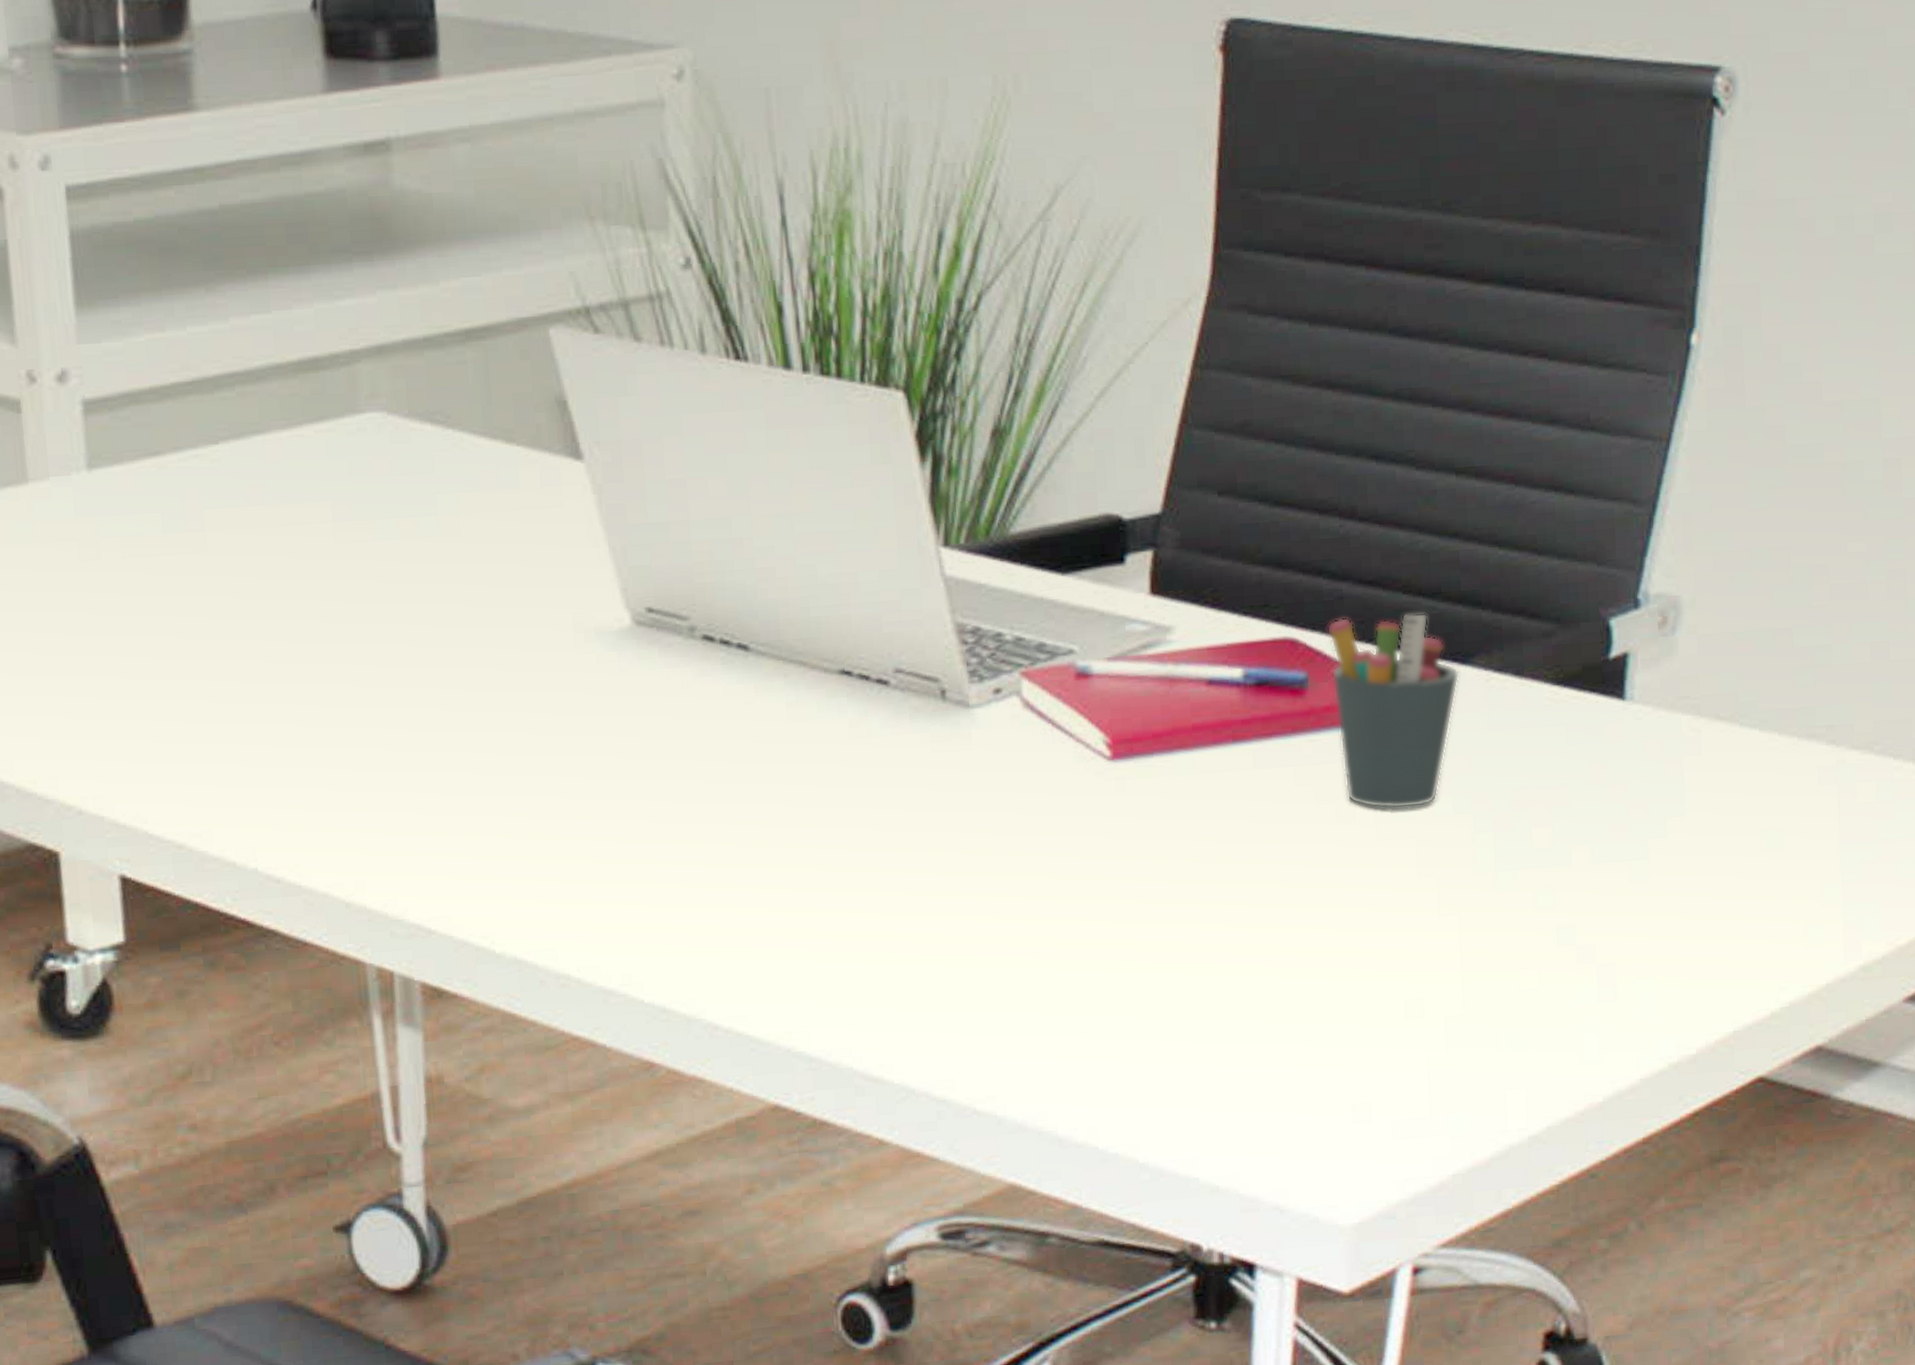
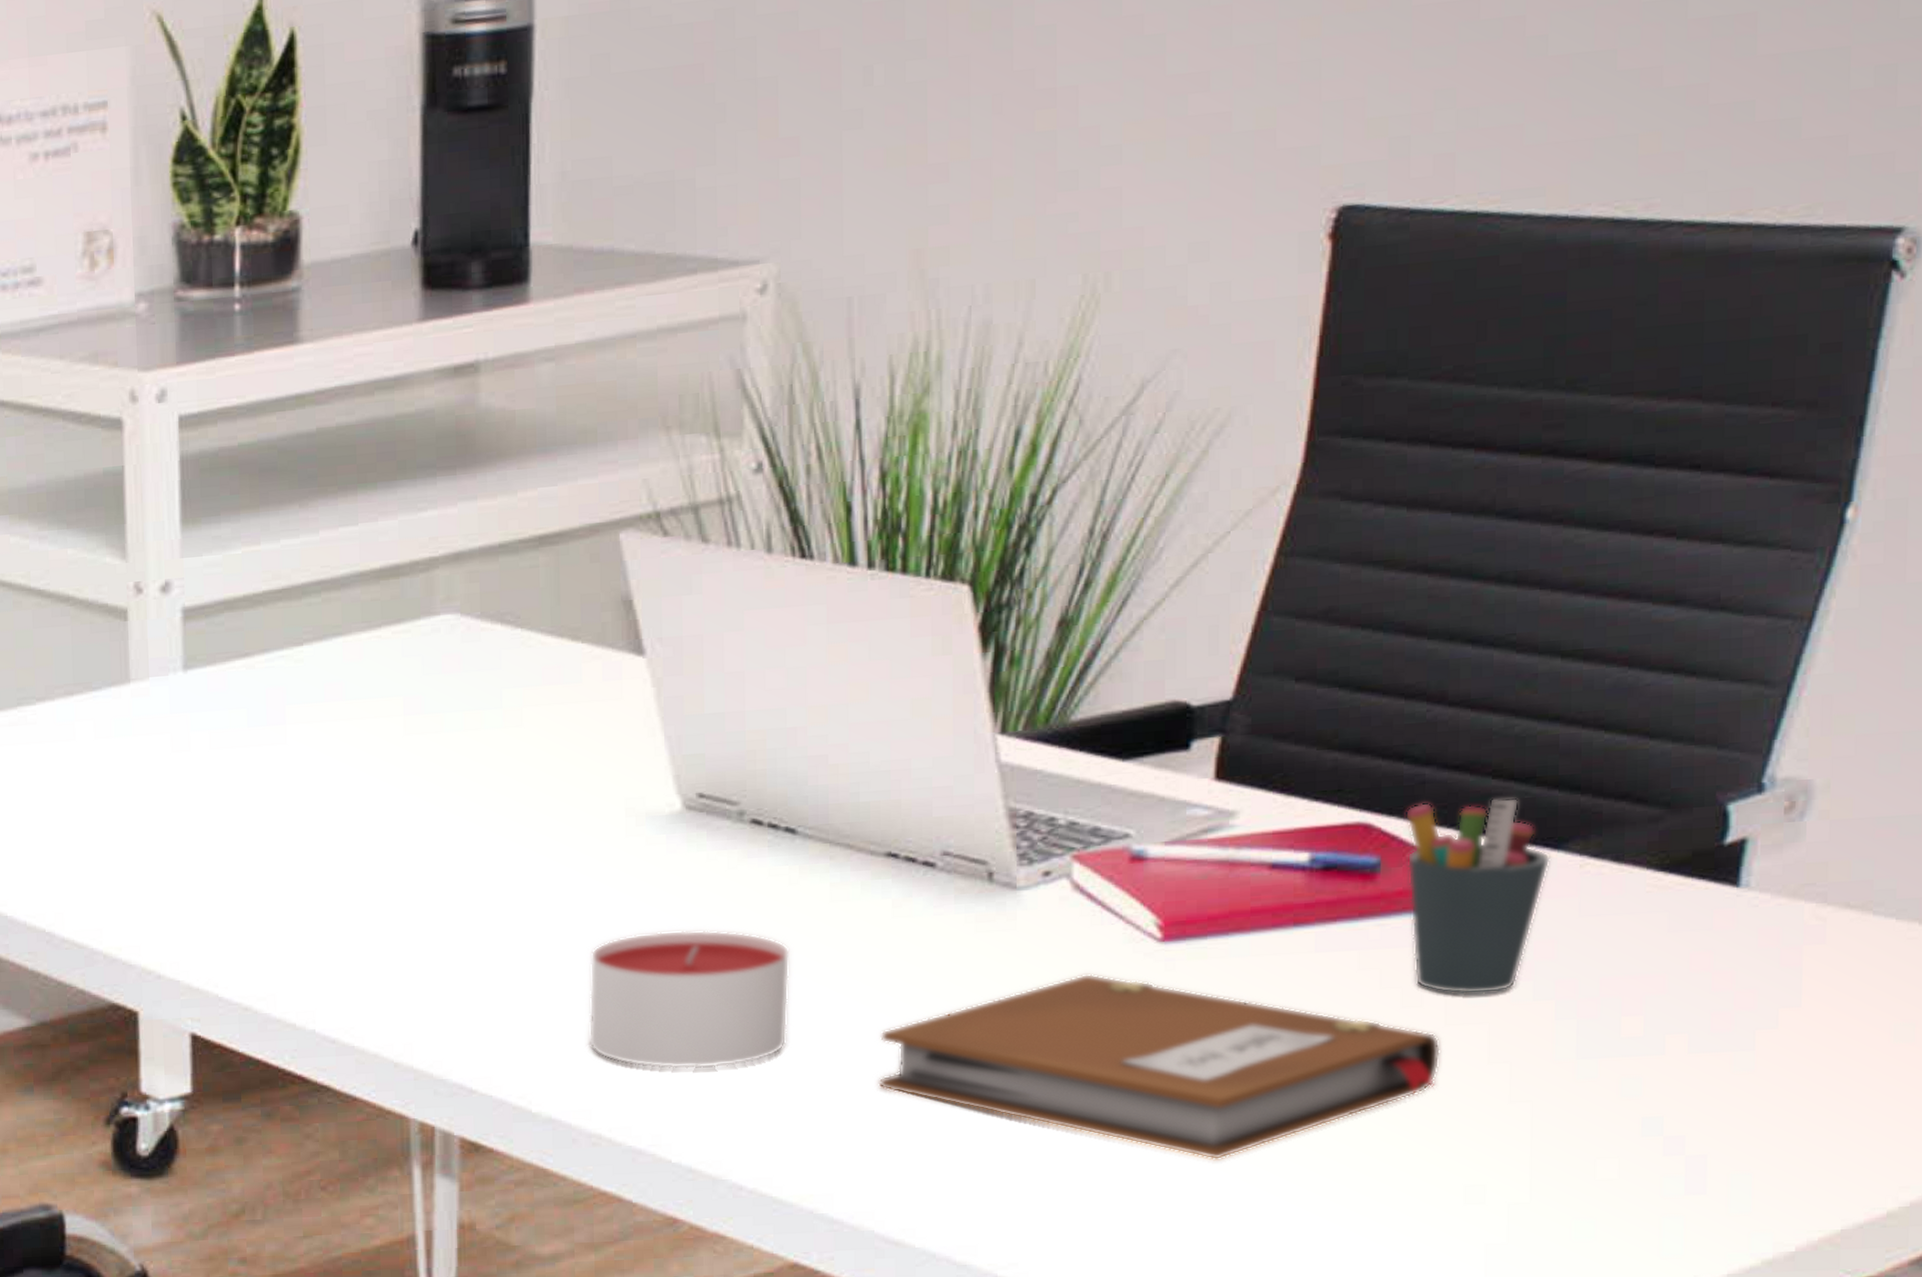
candle: none [546,753,753,903] -> present [588,930,790,1069]
notebook: none [846,793,1375,983] -> present [878,973,1441,1161]

